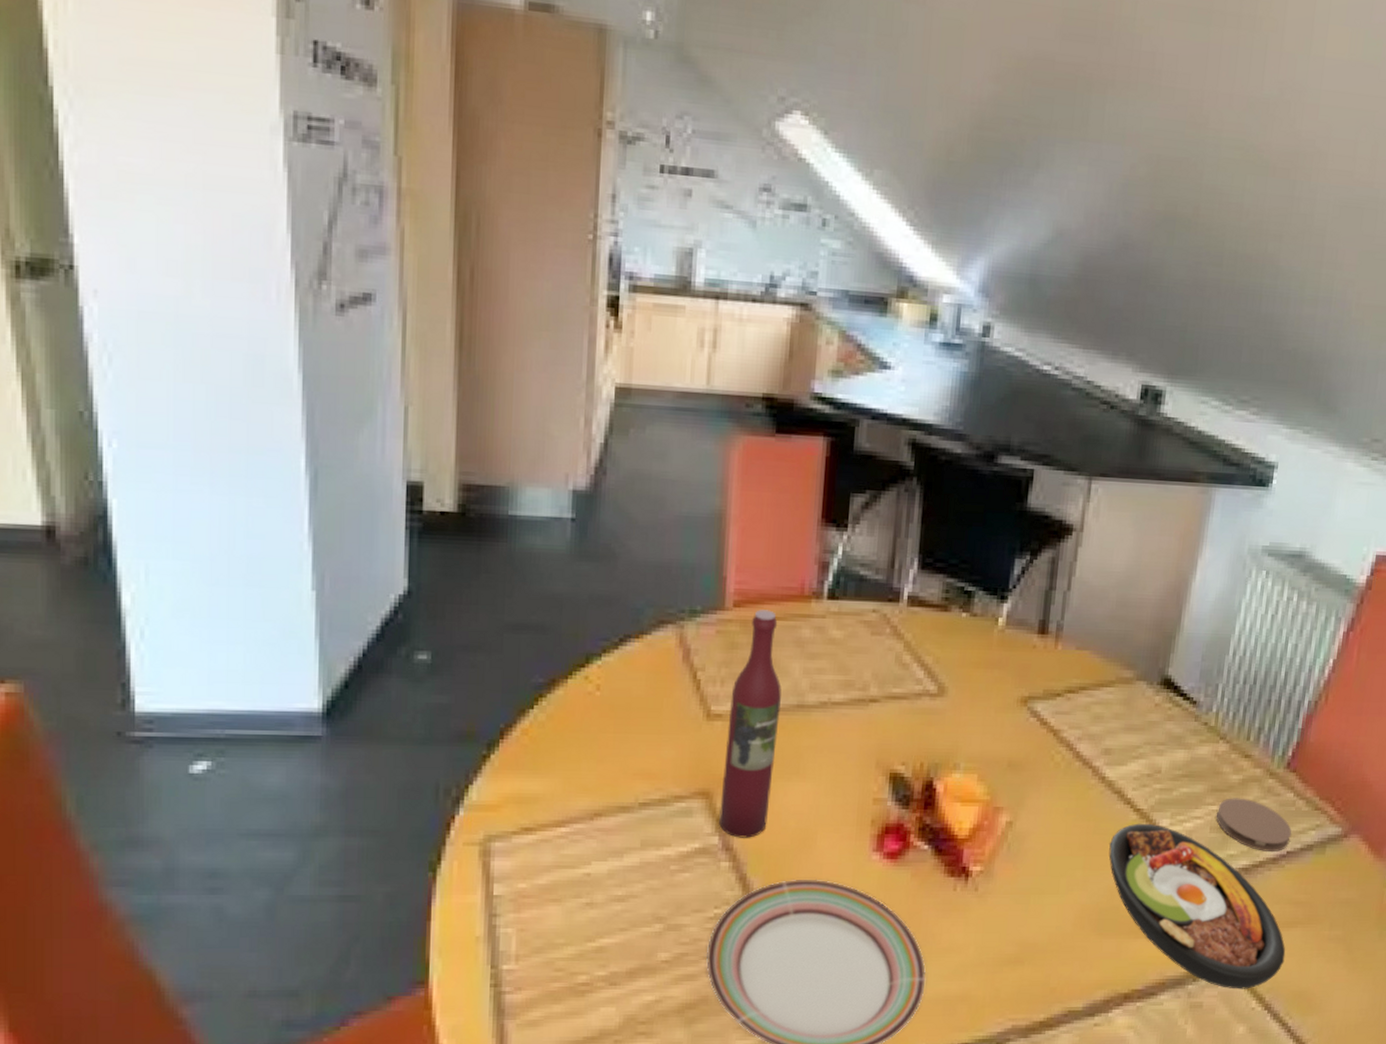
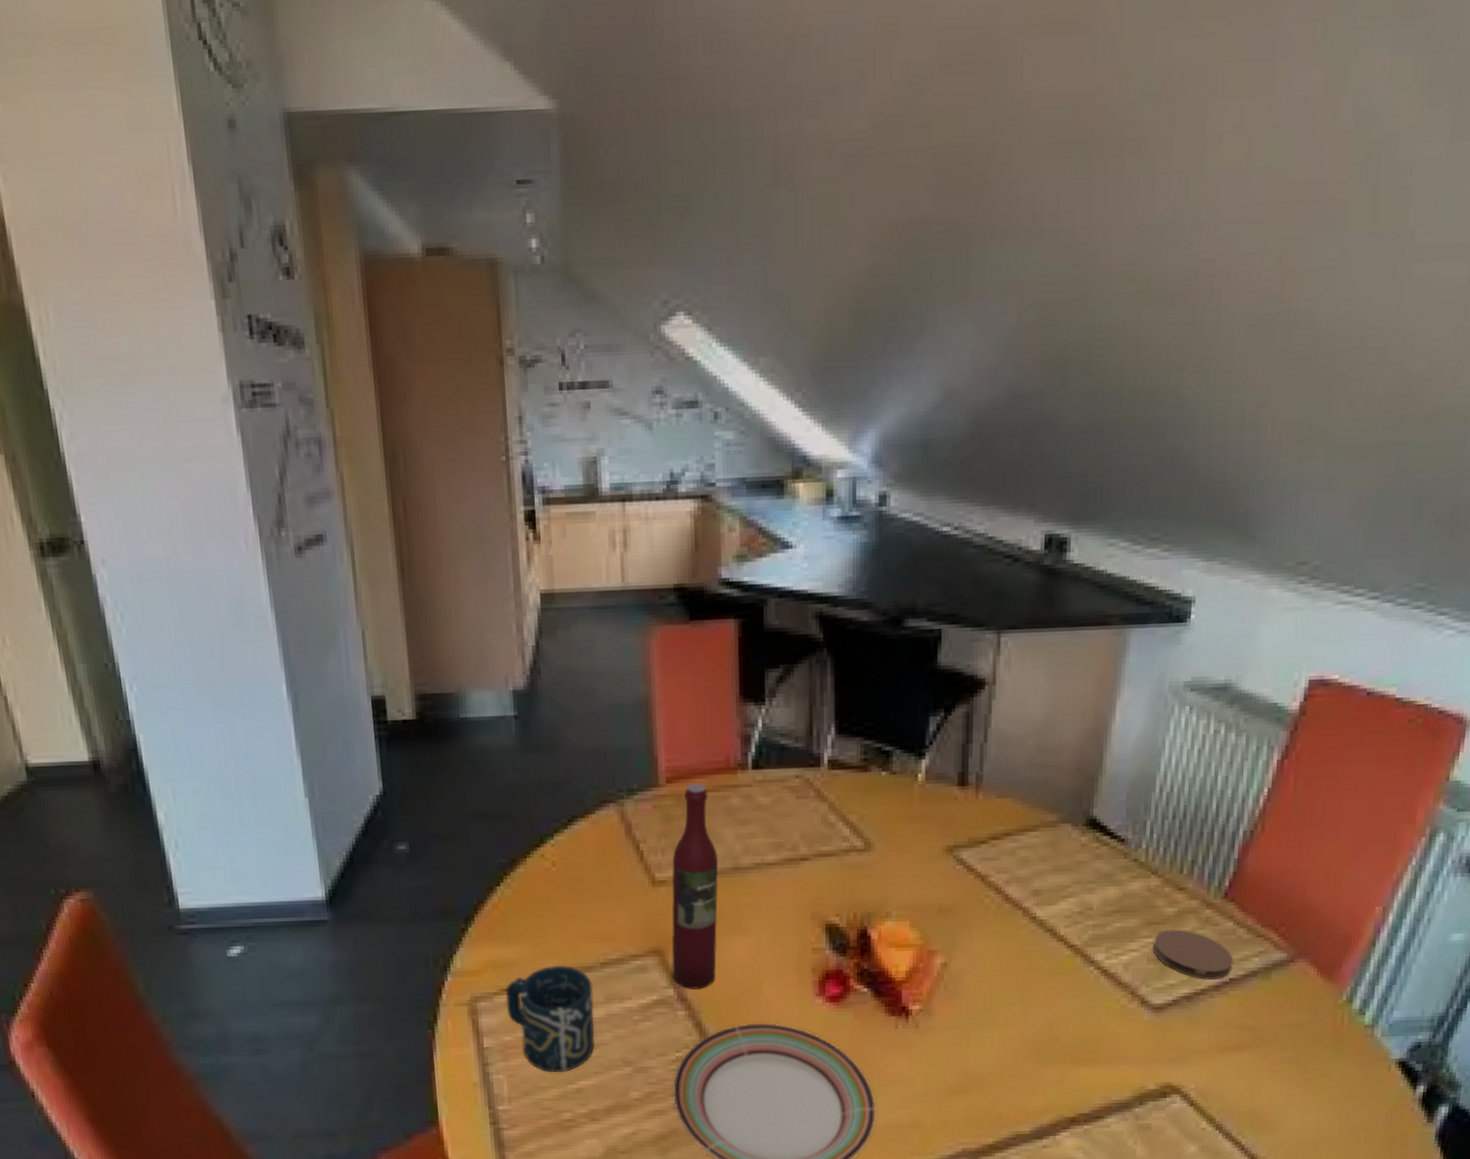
cup: none [525,804,628,928] -> present [505,966,594,1073]
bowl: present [1108,823,1286,989] -> none [1045,958,1235,1111]

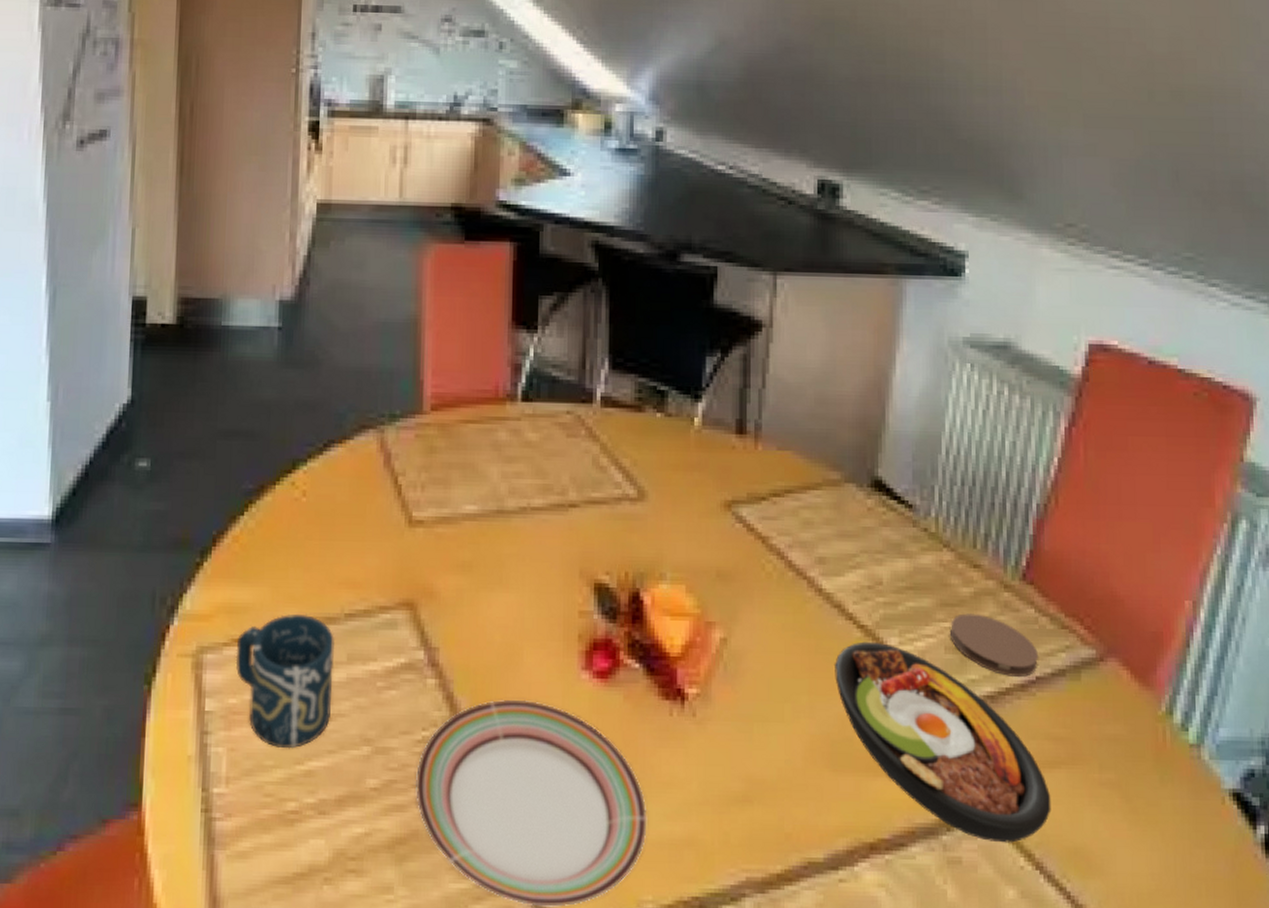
wine bottle: present [671,783,719,989] -> none [424,413,481,653]
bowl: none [1045,958,1235,1111] -> present [835,641,1052,843]

